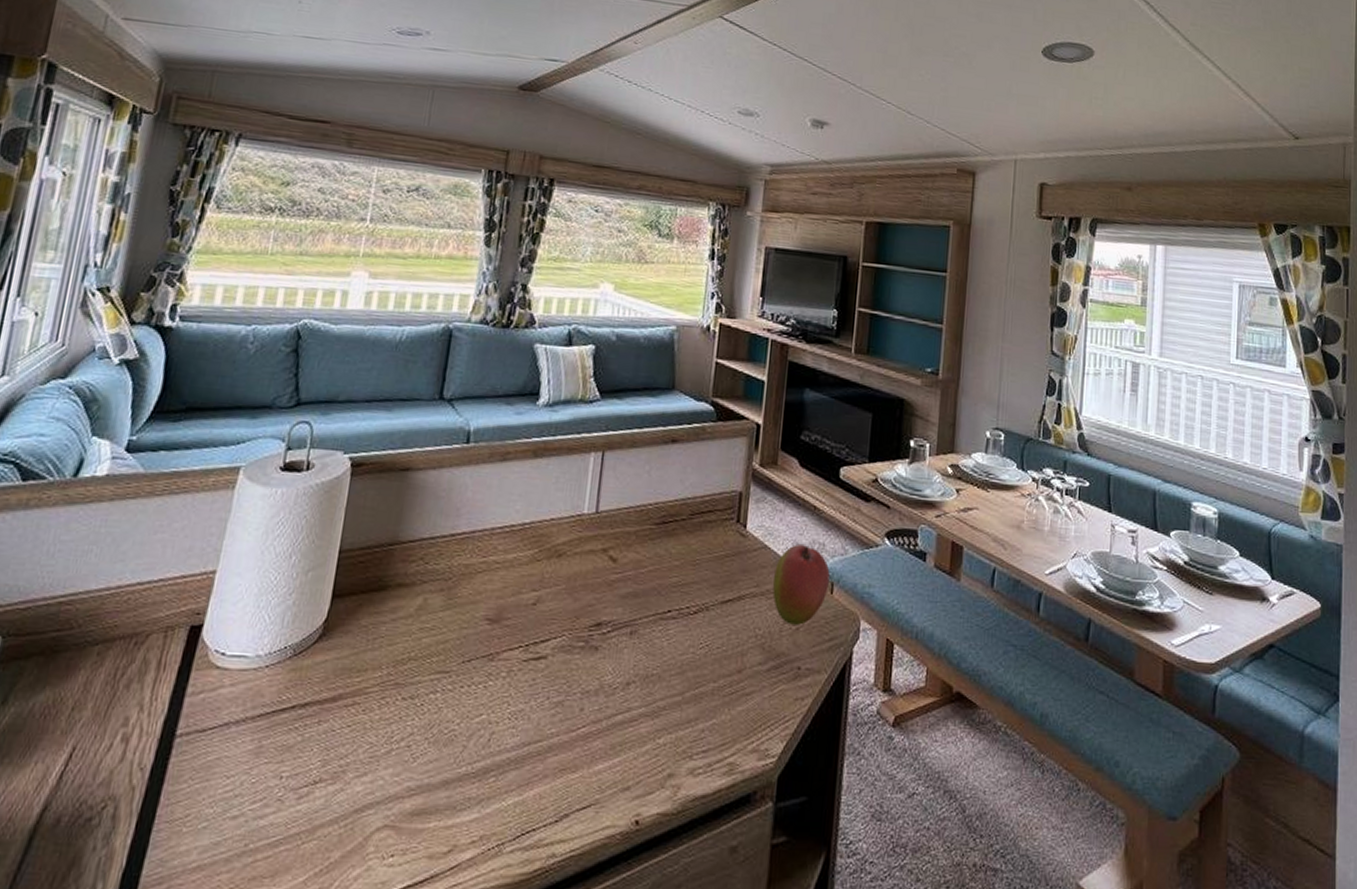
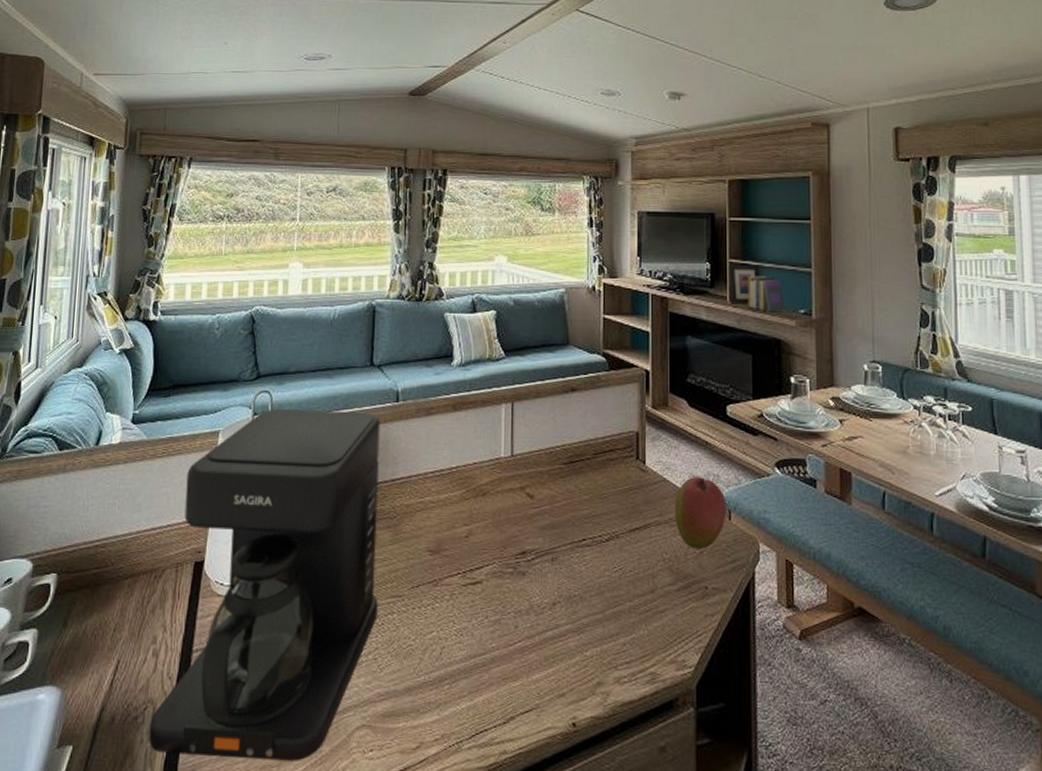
coffee maker: none [103,443,445,870] -> present [148,409,380,761]
picture frame: none [855,314,890,357] -> present [728,264,760,303]
books: none [873,328,913,369] -> present [748,276,786,312]

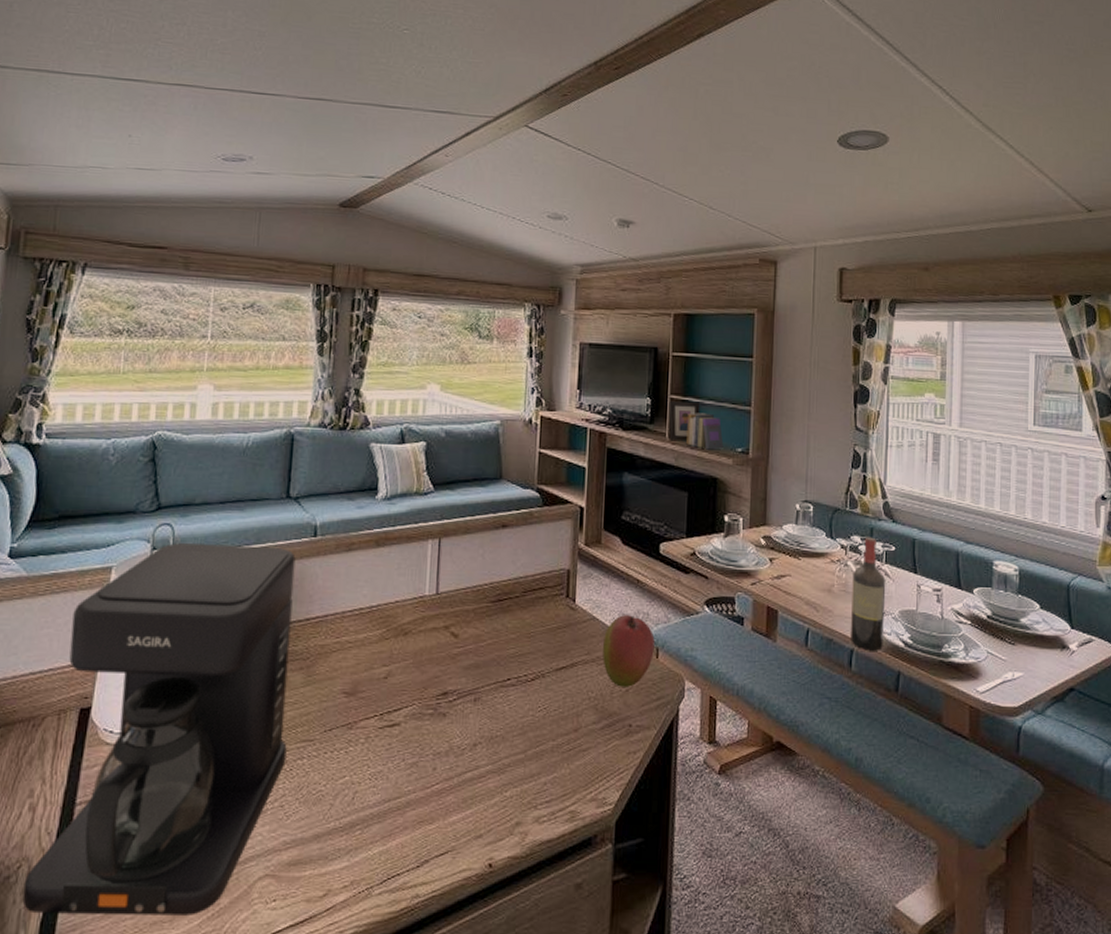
wine bottle: none [928,397,966,515] -> present [849,537,886,651]

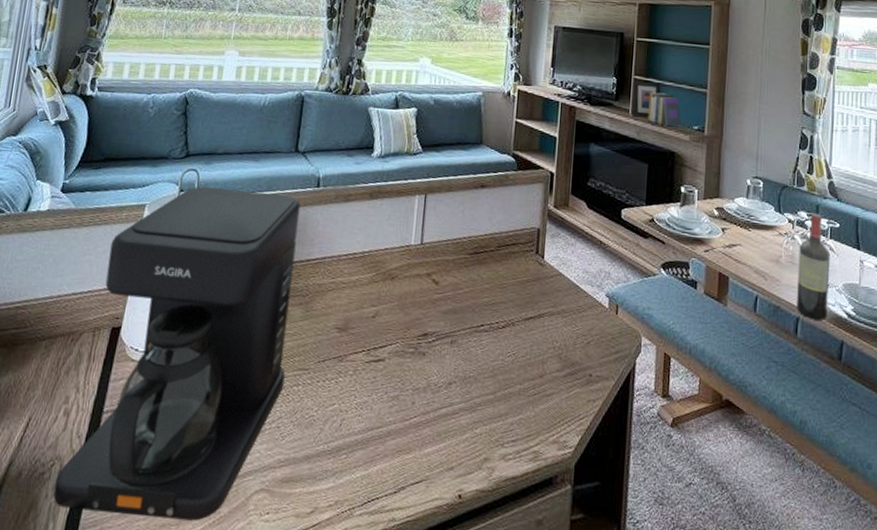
fruit: present [603,615,655,687] -> none [567,273,615,340]

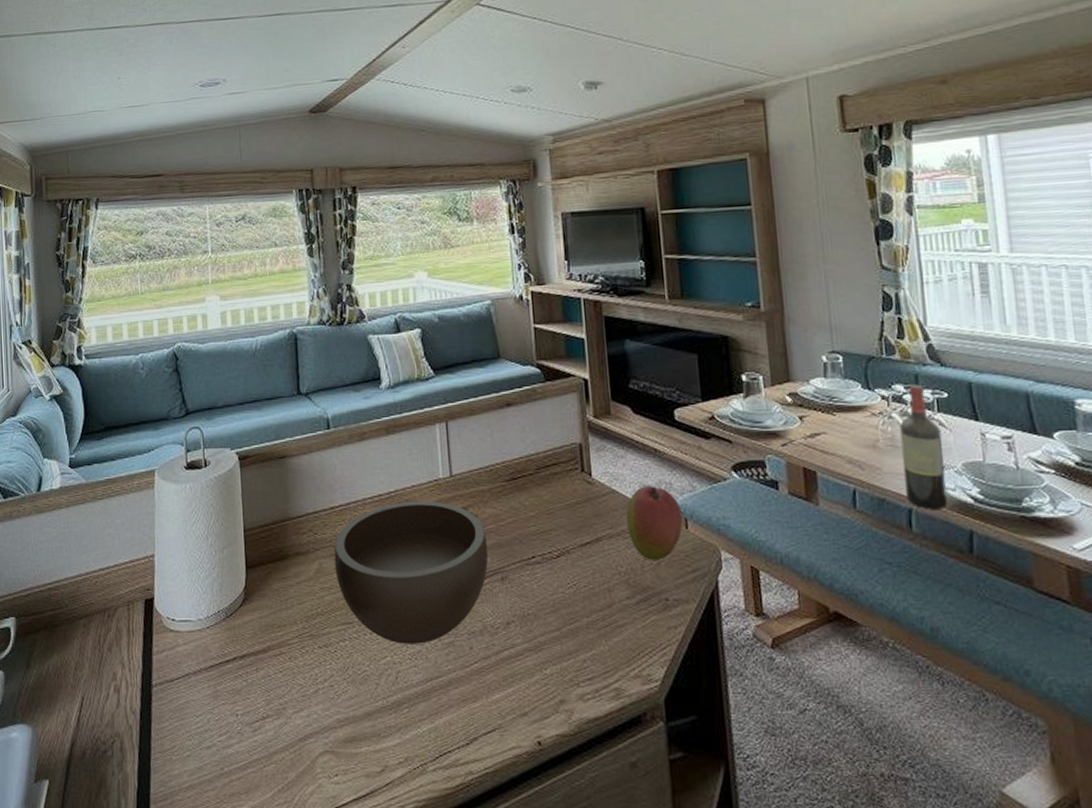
coffee maker: present [53,186,301,521] -> none [119,441,330,788]
bowl: none [300,262,444,395] -> present [334,500,489,644]
fruit: none [567,273,615,340] -> present [626,486,683,560]
picture frame: present [632,81,661,117] -> none [664,258,700,301]
books: present [648,92,682,127] -> none [686,269,731,308]

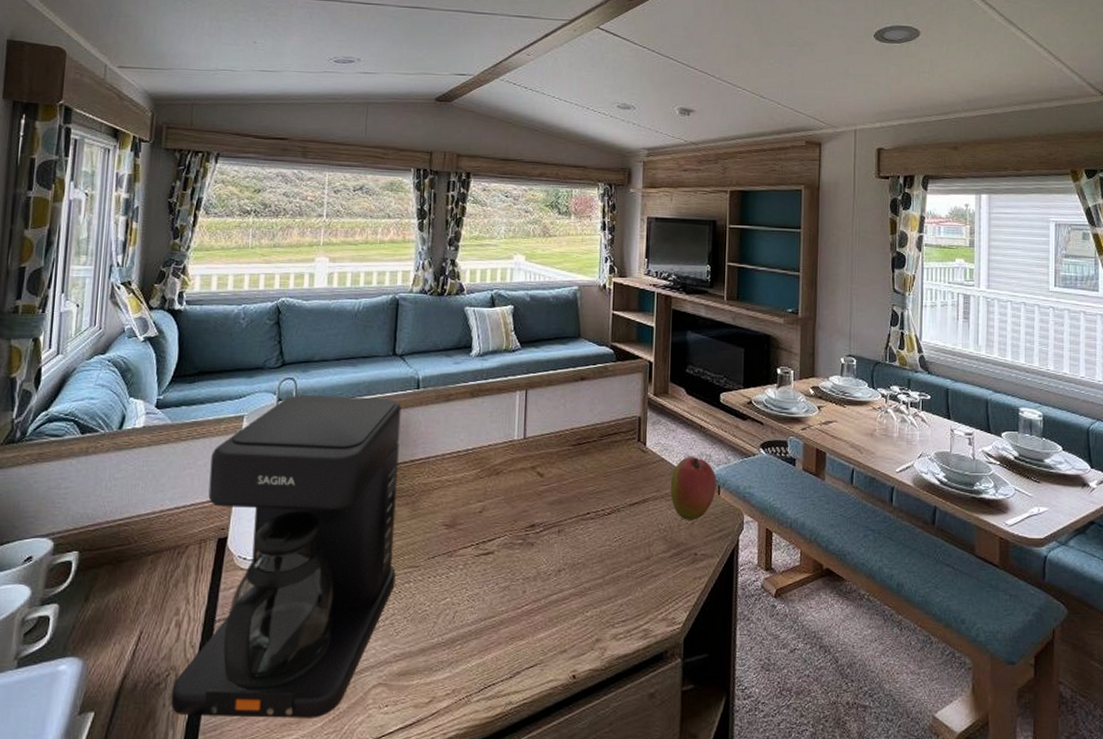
coffee maker: none [119,441,330,788] -> present [171,395,401,718]
bowl: present [334,500,489,644] -> none [408,458,550,587]
wine bottle: present [899,384,948,509] -> none [890,387,923,488]

